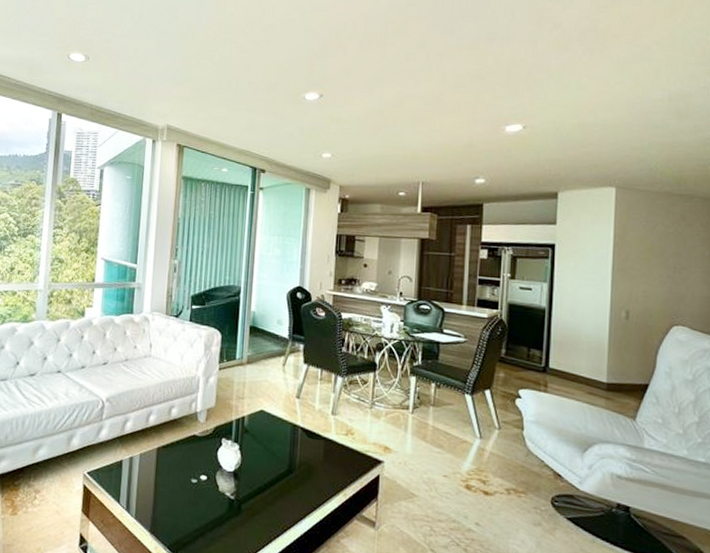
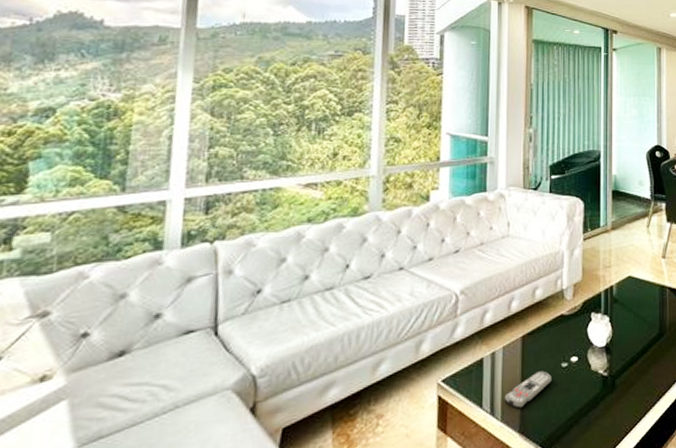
remote control: none [138,482,182,511] -> present [504,371,552,409]

